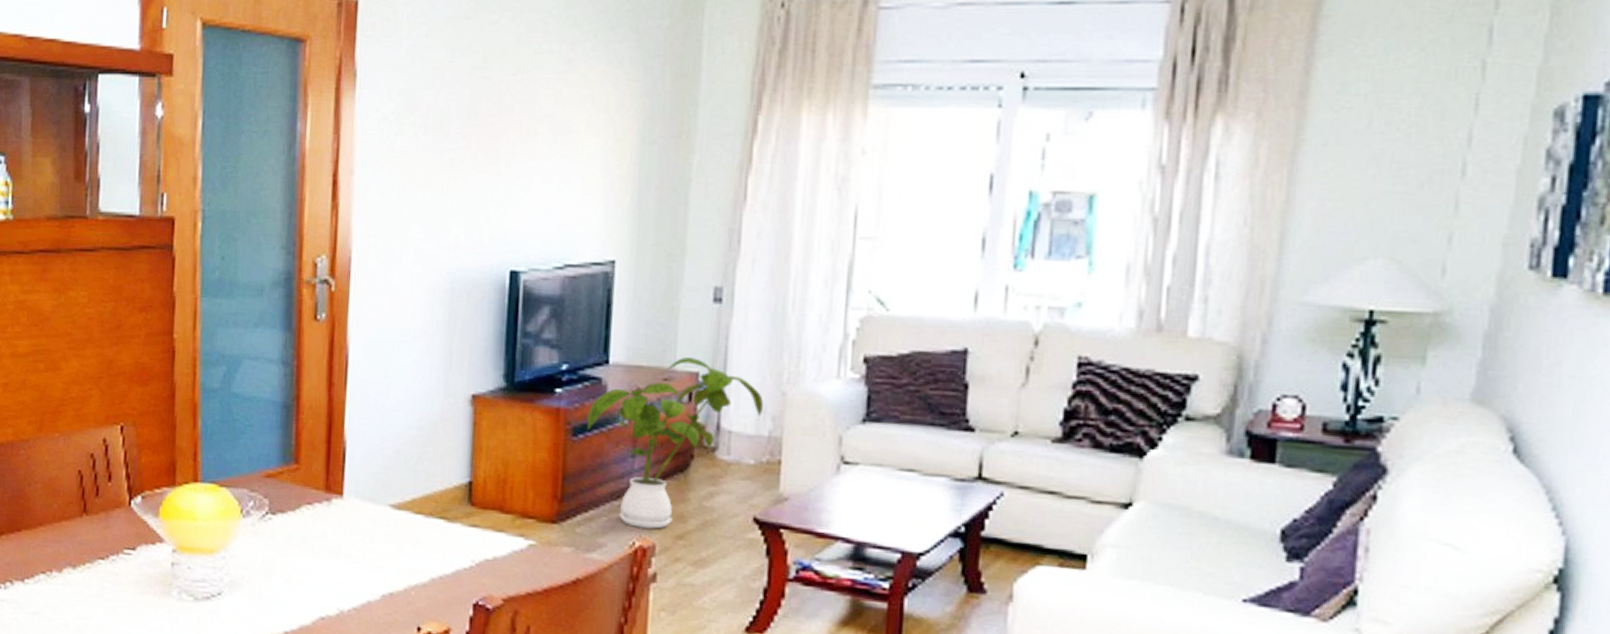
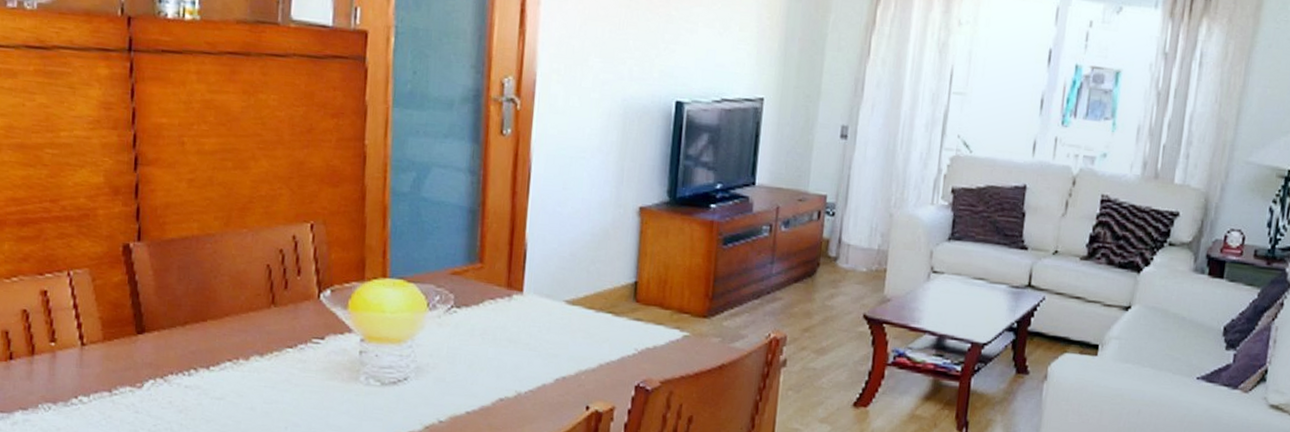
house plant: present [586,357,763,529] -> none [735,182,875,323]

